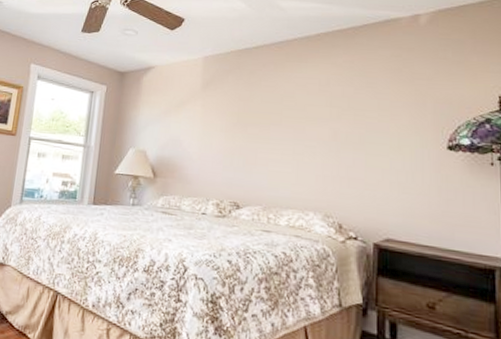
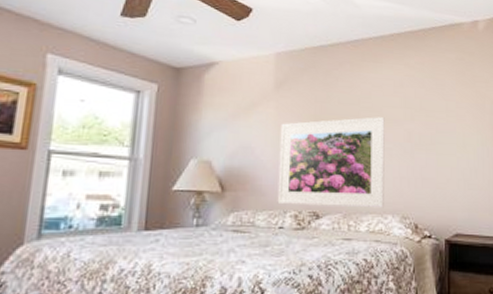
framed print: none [201,115,309,205] -> present [277,117,385,208]

